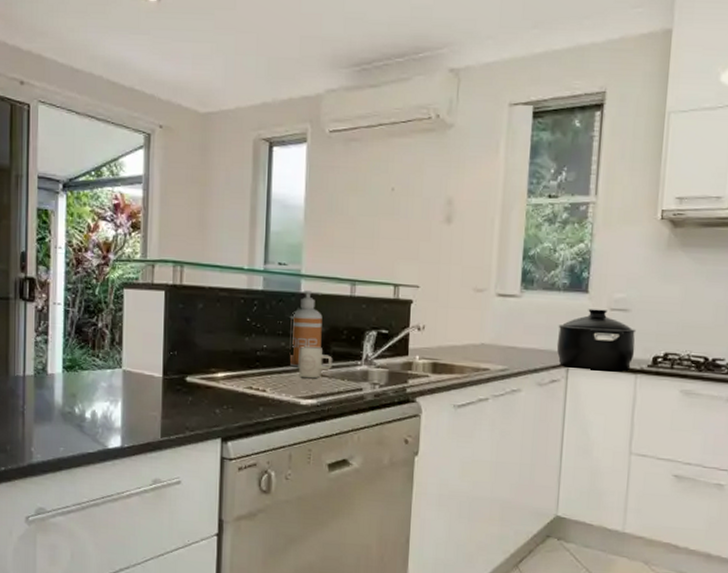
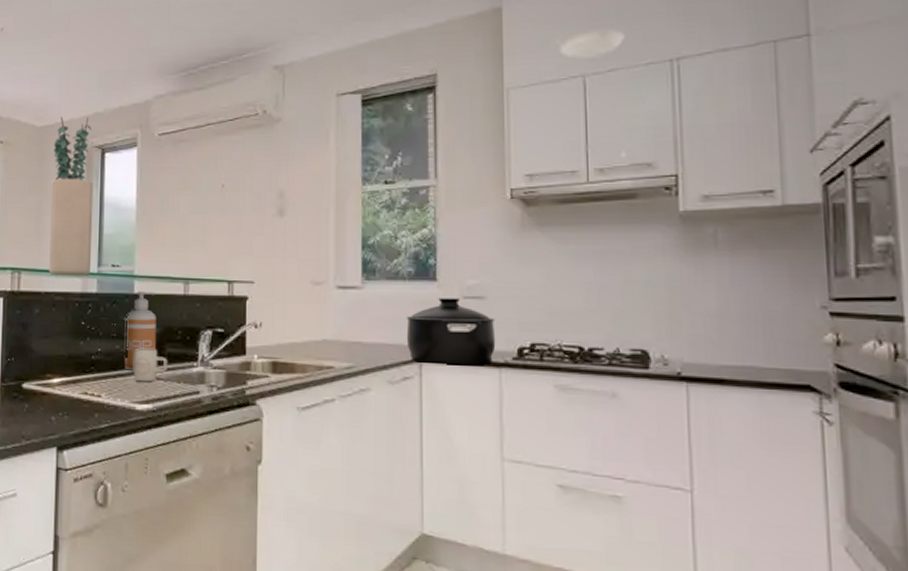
vase: none [213,104,261,273] -> present [49,117,94,276]

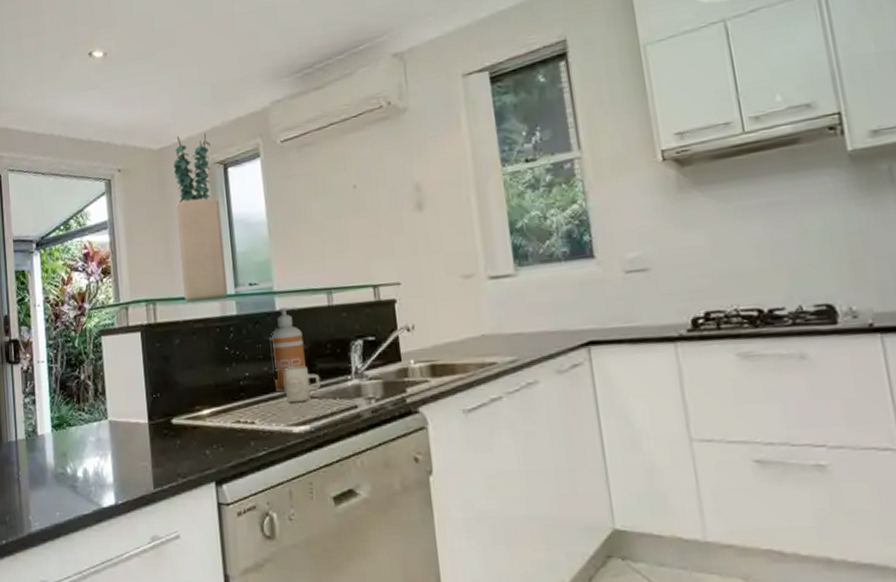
saucepan: present [406,298,496,366] -> none [566,273,668,348]

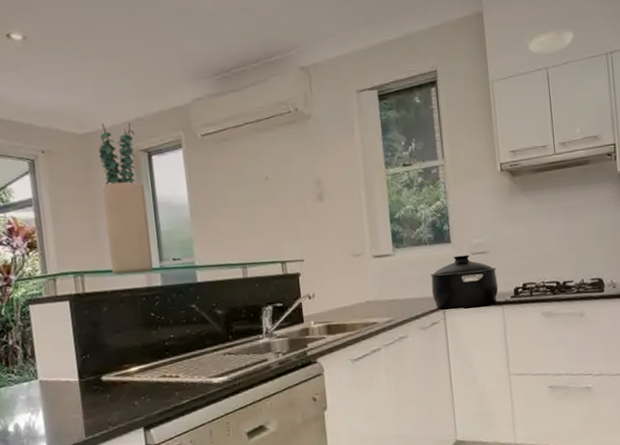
soap dispenser: present [269,306,306,393] -> none [192,278,224,351]
mug: present [283,367,321,403] -> none [204,329,237,359]
saucepan: none [566,273,668,348] -> present [430,255,499,310]

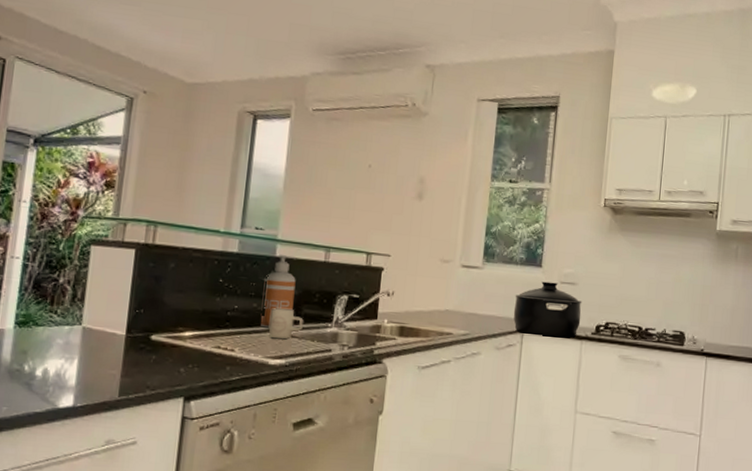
vase: present [99,122,153,275] -> none [188,77,245,236]
soap dispenser: none [192,278,224,351] -> present [260,255,297,328]
mug: none [204,329,237,359] -> present [268,308,304,340]

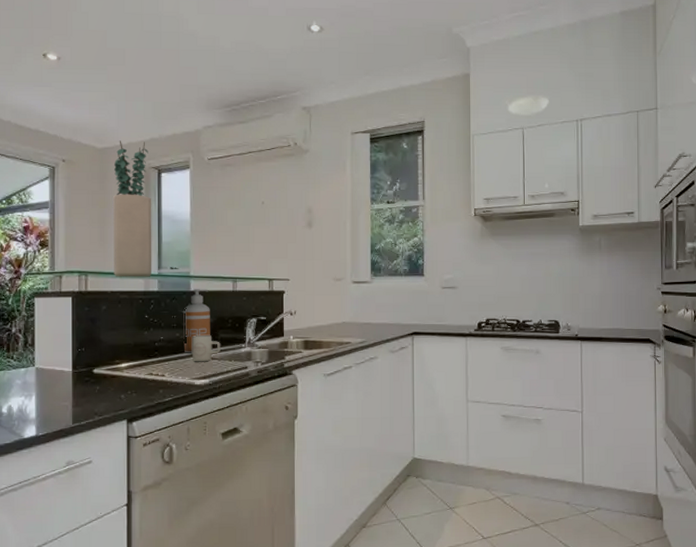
vase: none [188,77,245,236] -> present [113,140,152,277]
saucepan: present [513,281,583,338] -> none [402,288,464,337]

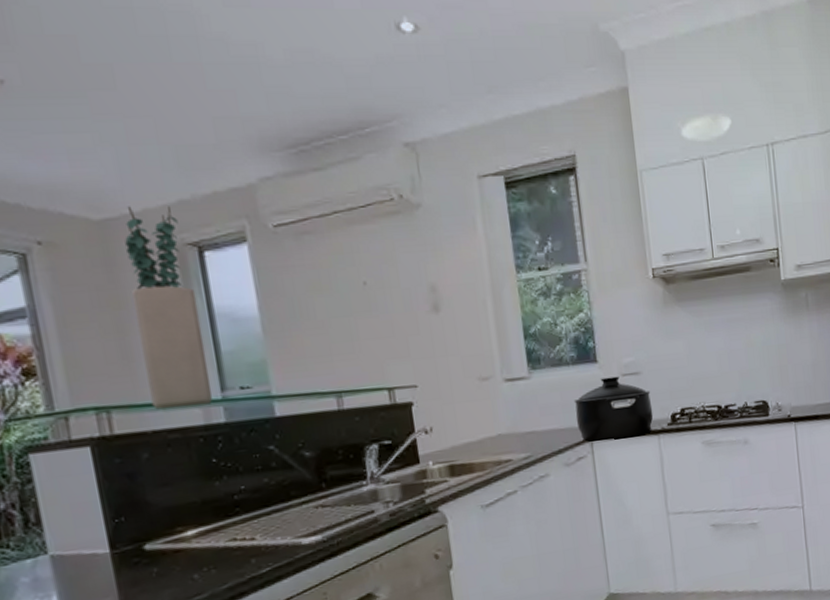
soap dispenser: present [183,289,210,353] -> none [269,411,315,504]
mug: present [191,335,221,362] -> none [287,475,333,514]
saucepan: none [402,288,464,337] -> present [573,376,653,442]

